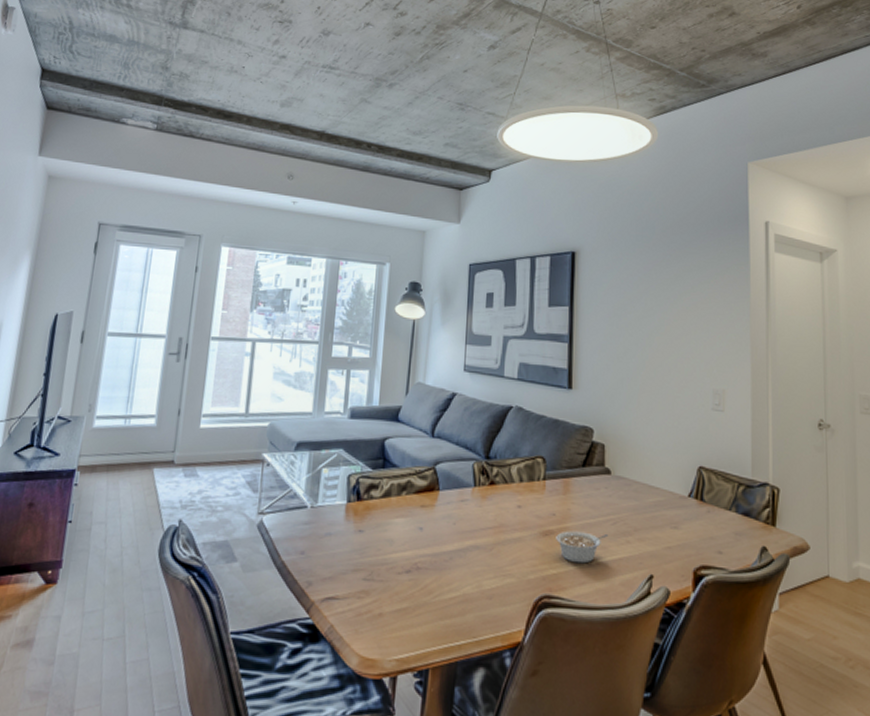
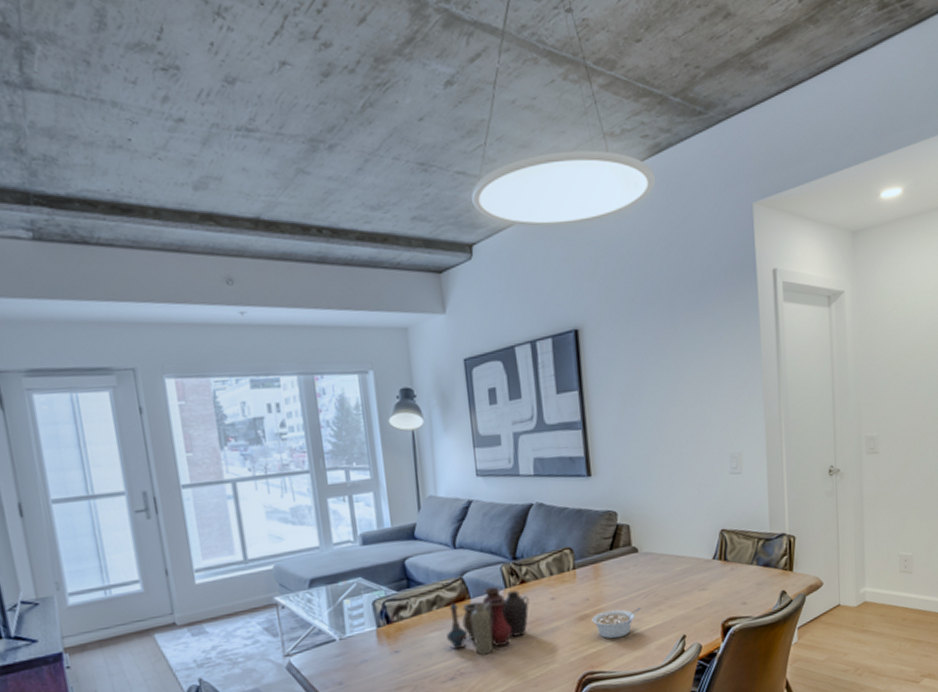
vase: none [410,483,496,553] -> present [447,586,529,655]

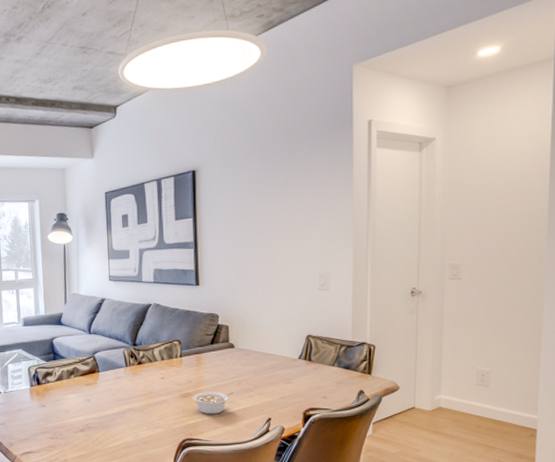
vase: present [447,586,529,655] -> none [80,365,144,416]

